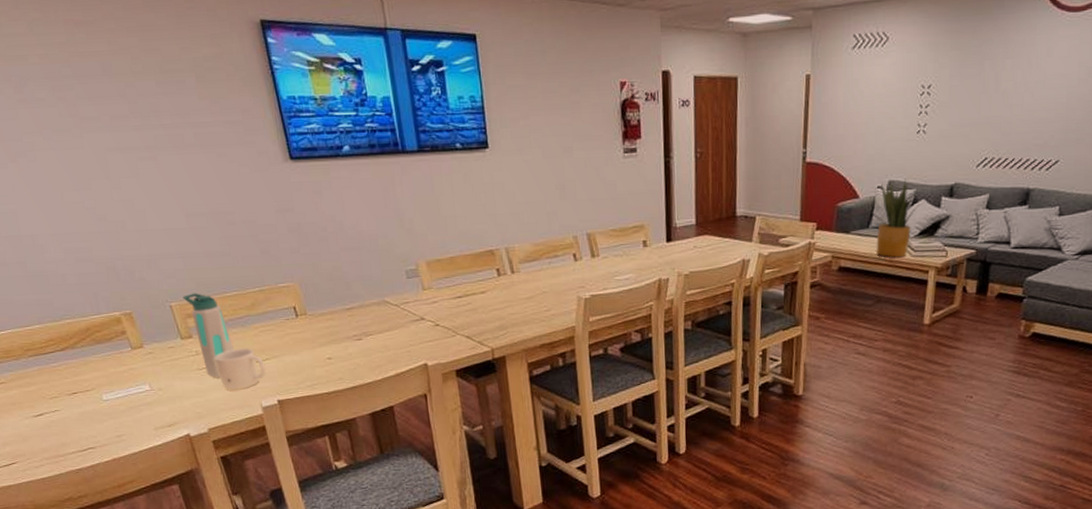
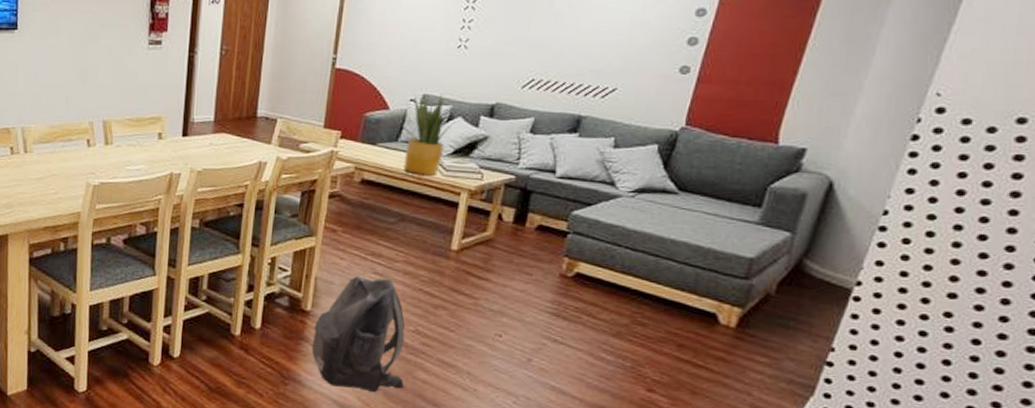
backpack: none [806,357,891,461] -> present [311,276,405,392]

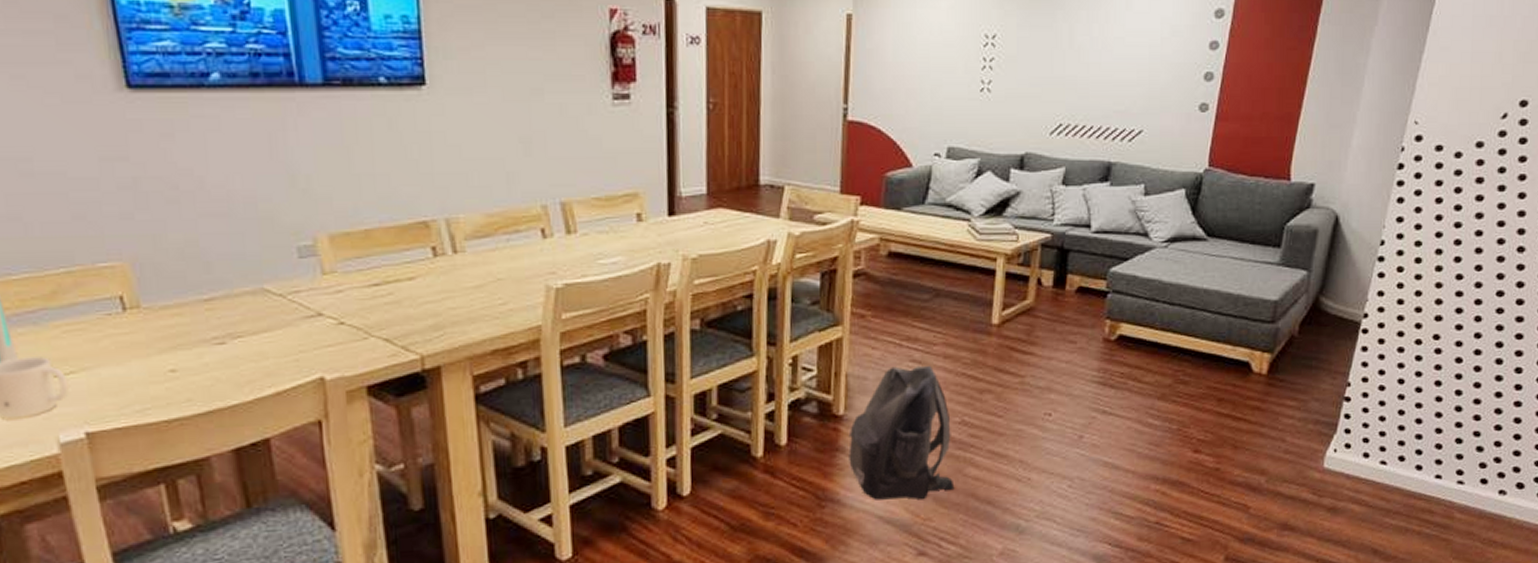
planter: present [403,94,456,176] -> none [933,146,985,242]

